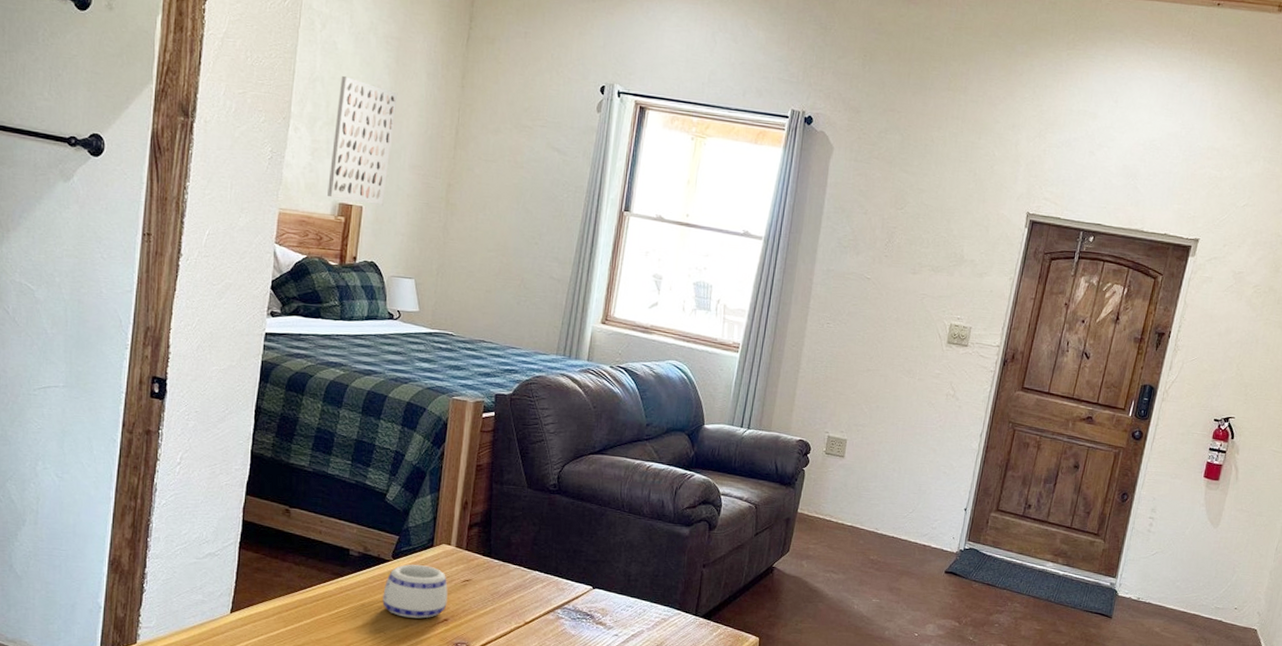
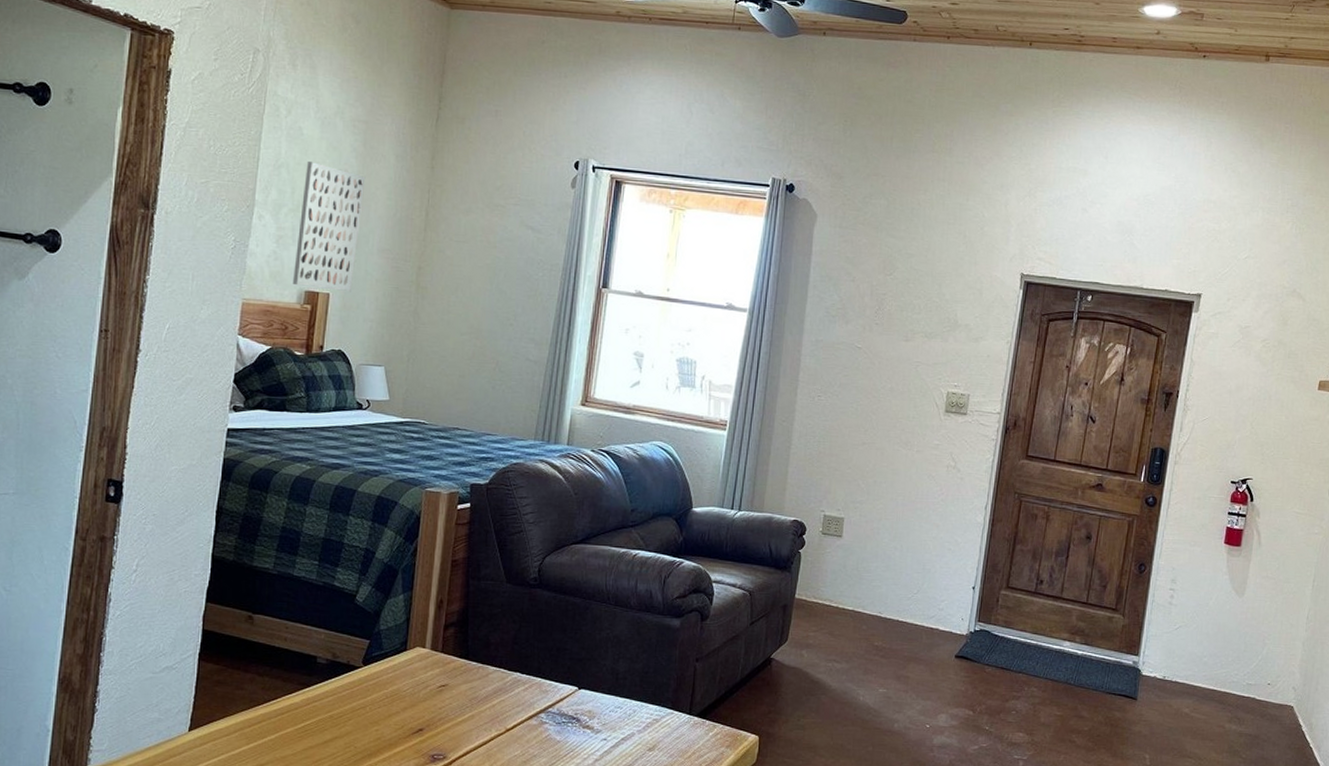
mug: present [382,564,448,619] -> none [352,671,423,729]

